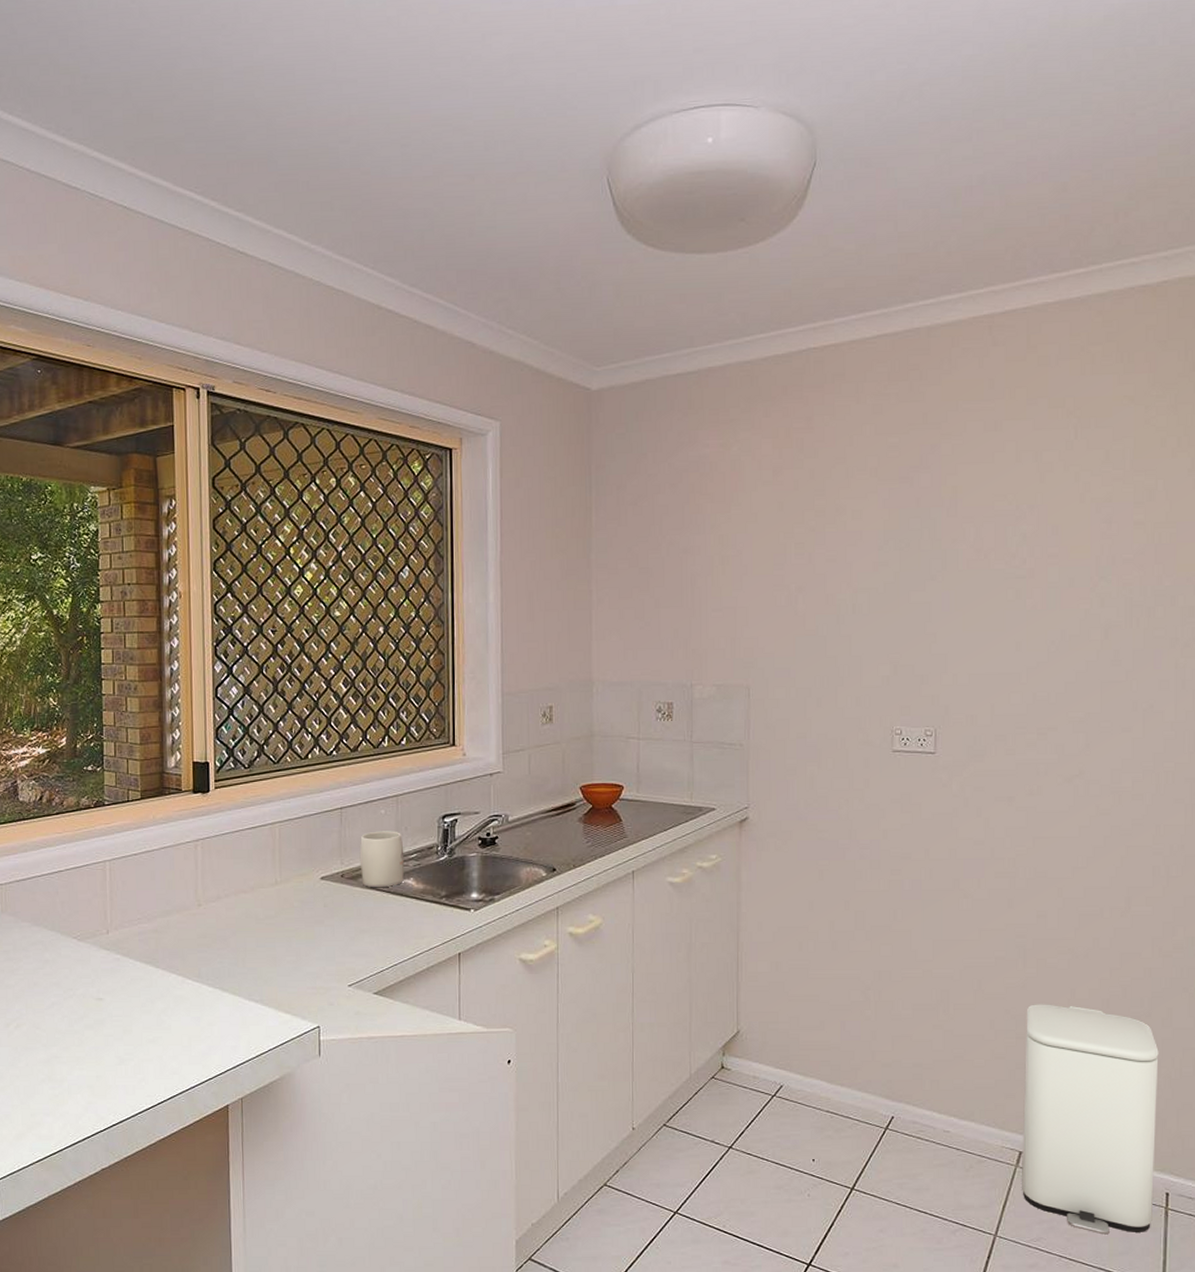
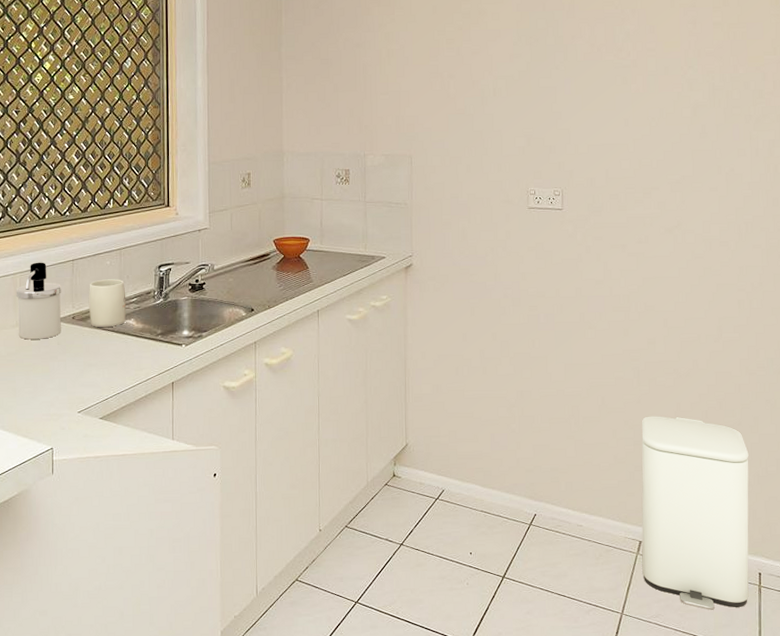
soap dispenser: none [274,810,328,900] -> present [16,262,61,340]

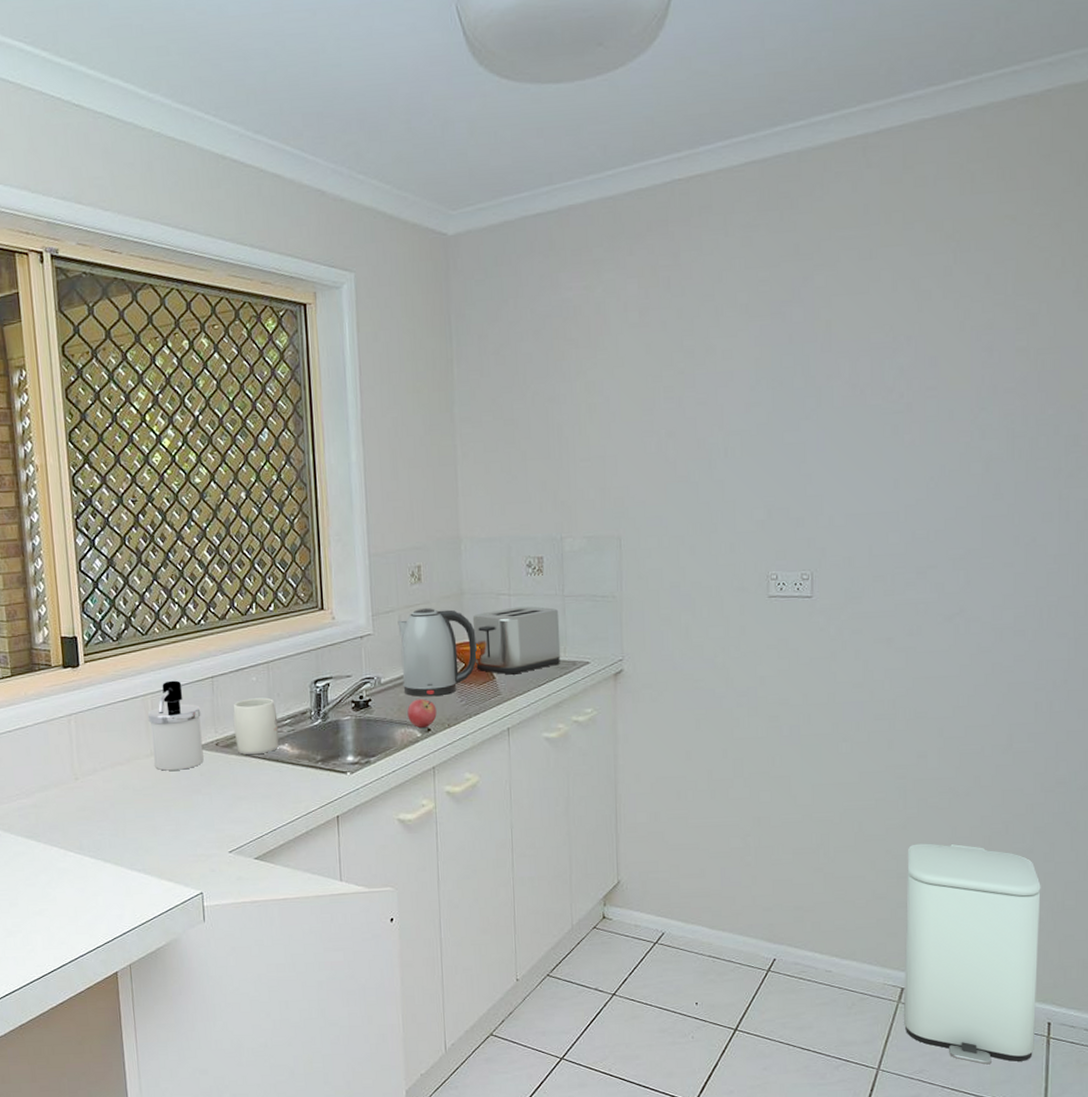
kettle: none [230,207,294,282] -> present [398,607,477,697]
fruit: none [235,283,259,309] -> present [407,699,437,729]
toaster: none [291,209,362,266] -> present [472,606,561,675]

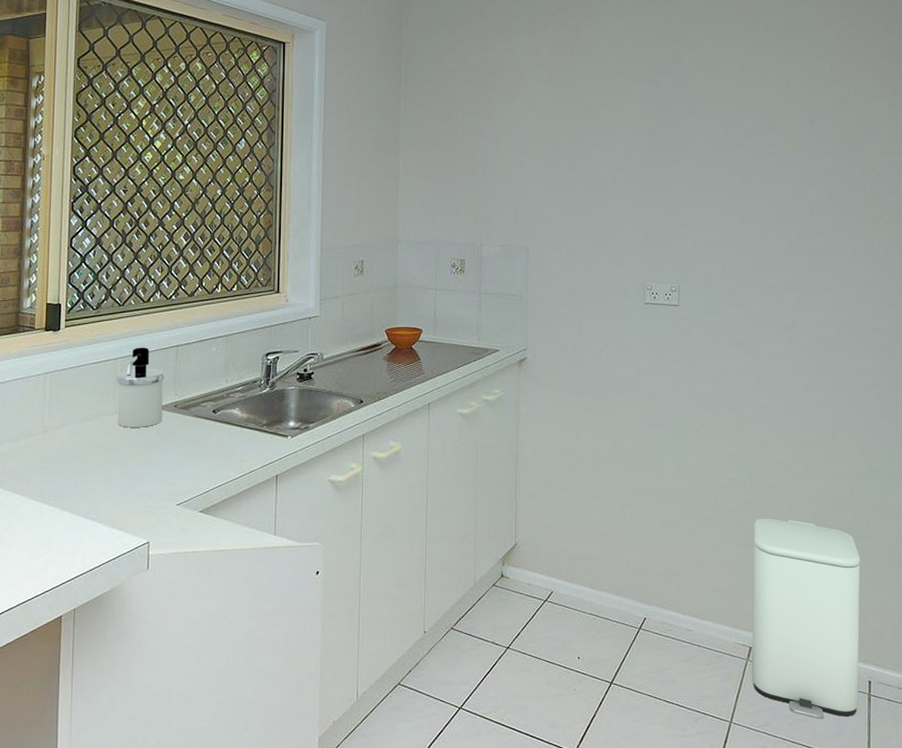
mug: present [232,697,279,755] -> none [192,366,231,417]
kettle: present [398,607,477,697] -> none [341,296,406,373]
fruit: present [407,699,437,729] -> none [344,374,369,400]
toaster: present [472,606,561,675] -> none [404,300,476,357]

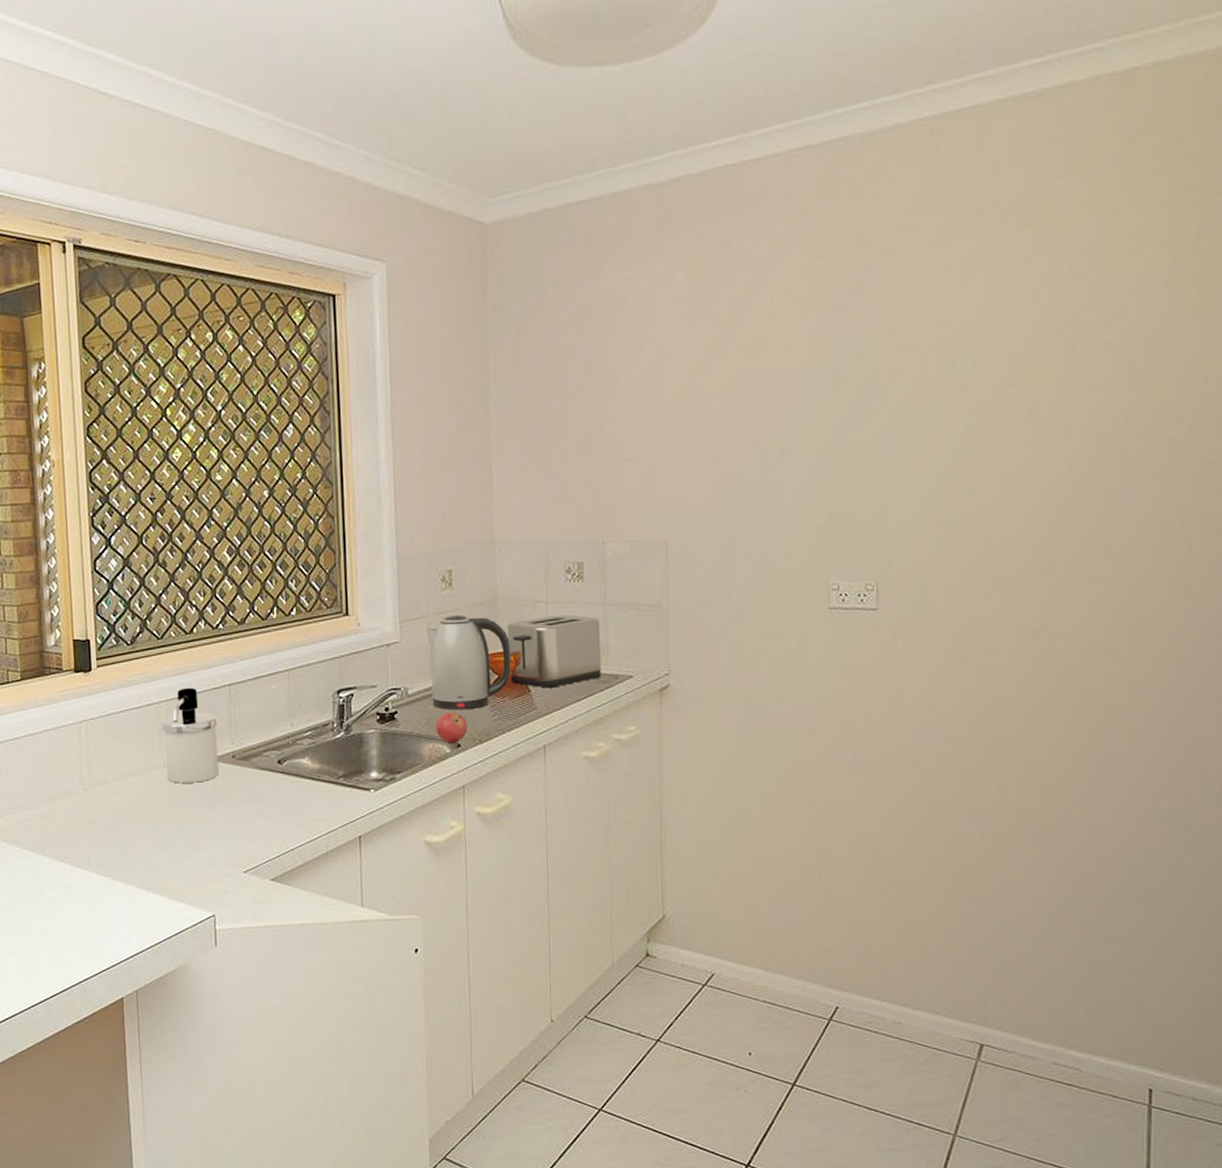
kettle: none [341,296,406,373] -> present [427,614,511,710]
fruit: none [344,374,369,400] -> present [436,712,468,744]
toaster: none [404,300,476,357] -> present [507,614,602,688]
pedal bin: present [752,518,860,719] -> none [983,883,1139,1135]

